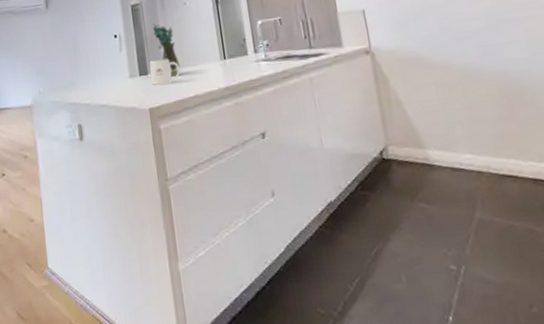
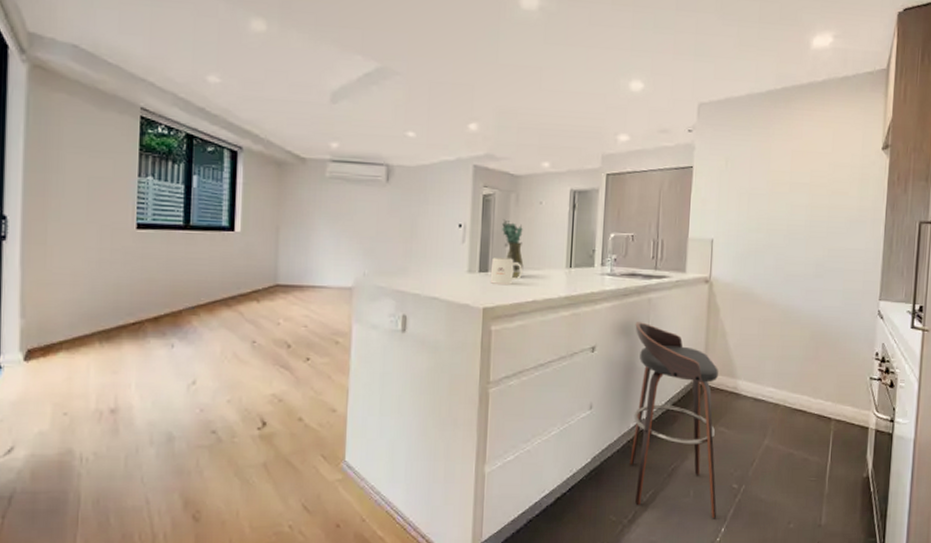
bar stool: none [301,102,440,305] -> present [630,322,719,518]

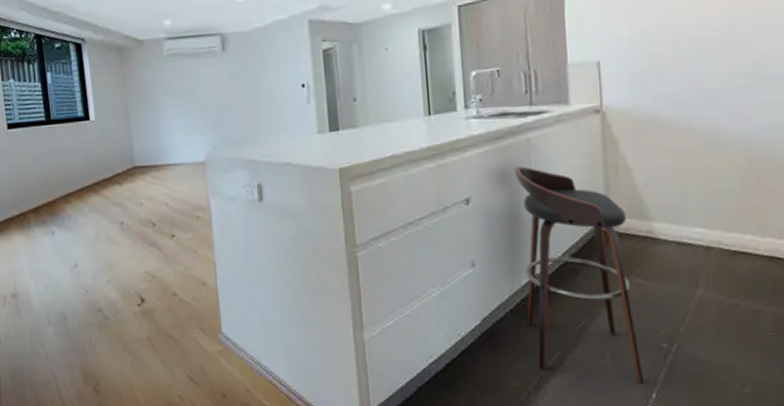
mug: present [490,257,523,286] -> none [341,113,377,143]
vase: present [502,219,524,278] -> none [347,72,377,133]

